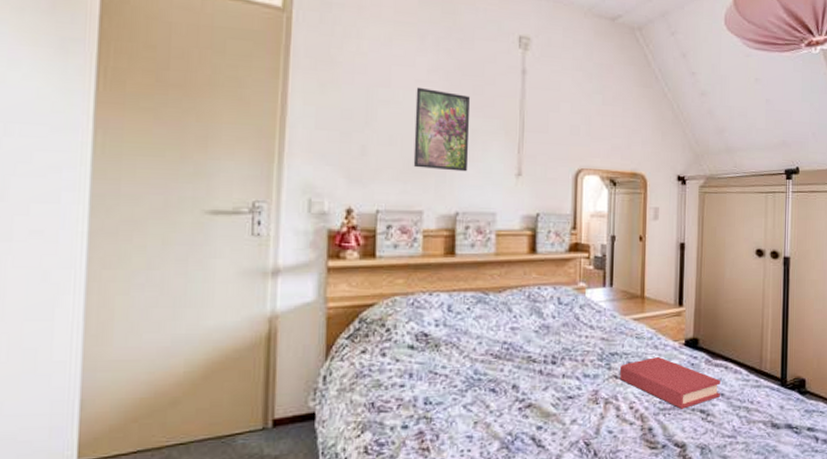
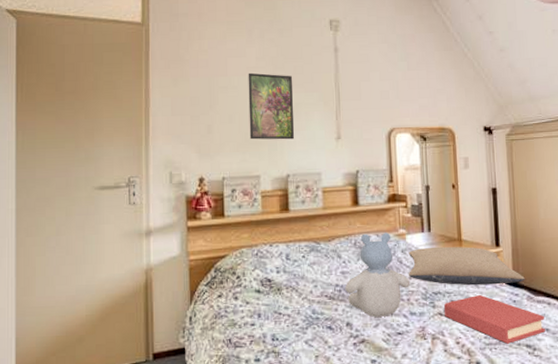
stuffed bear: none [514,285,587,379] -> present [345,232,411,317]
pillow: none [585,303,705,347] -> present [408,246,525,286]

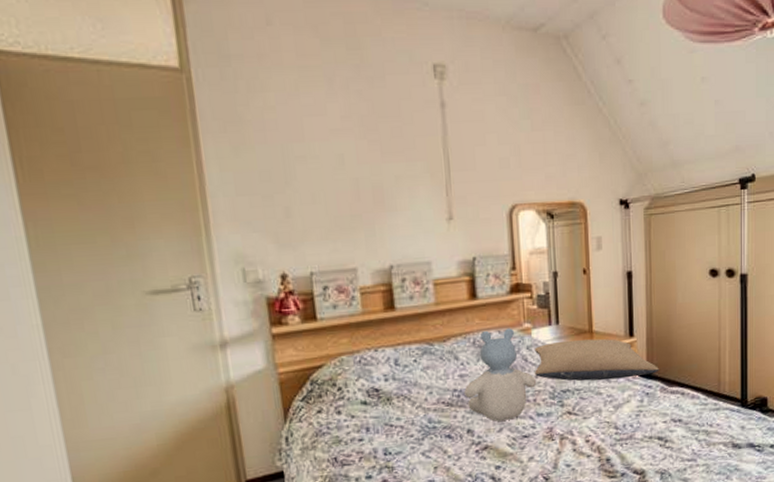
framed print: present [248,72,295,140] -> none [331,136,397,224]
hardback book: present [444,294,545,344] -> none [573,389,678,438]

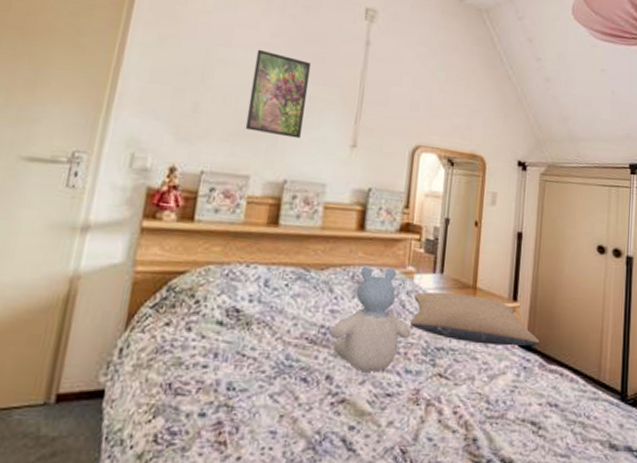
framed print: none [331,136,397,224] -> present [245,49,311,139]

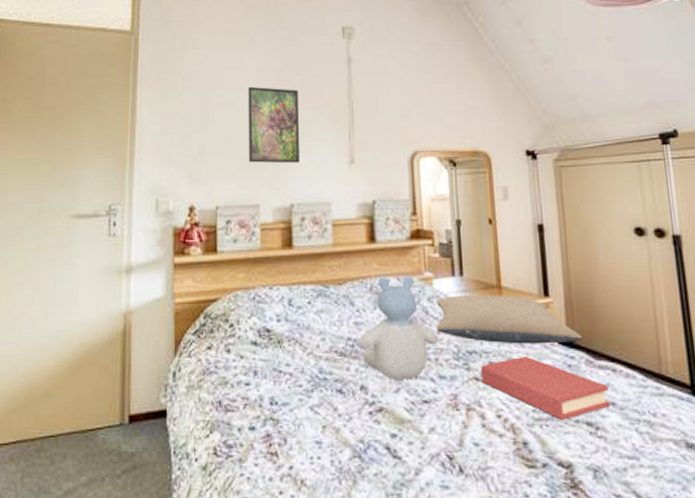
hardback book: none [445,355,555,419] -> present [481,355,610,420]

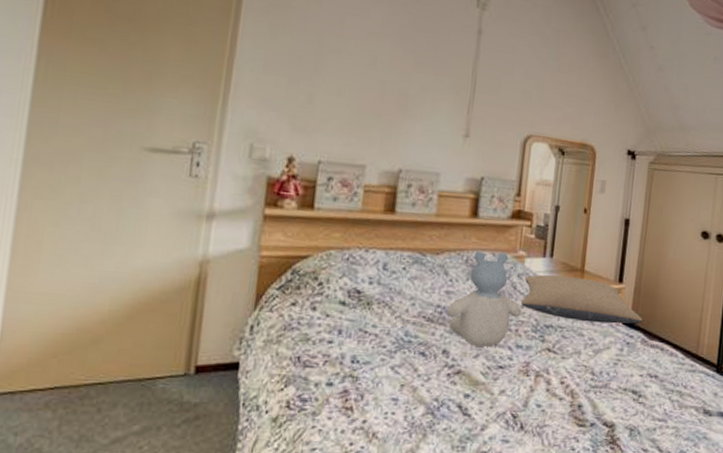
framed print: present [248,86,301,164] -> none [359,38,423,129]
hardback book: present [481,355,610,420] -> none [553,332,655,388]

